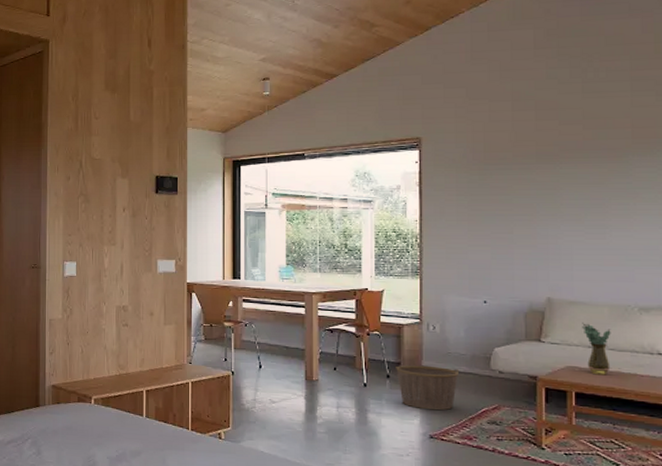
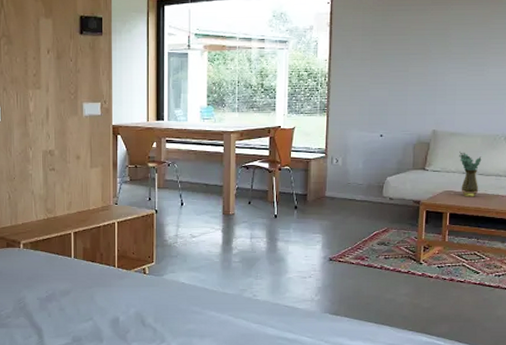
basket: present [396,365,460,411] -> none [303,196,357,236]

